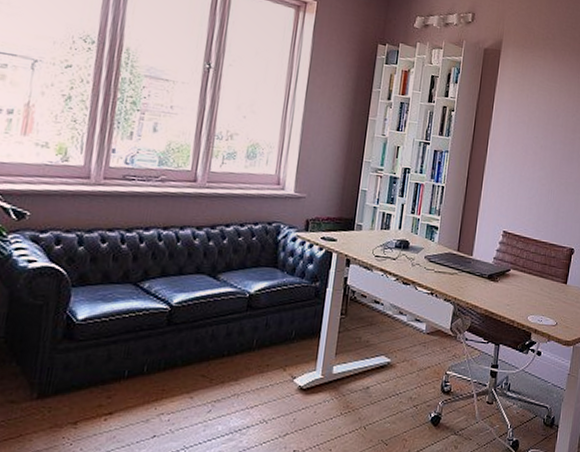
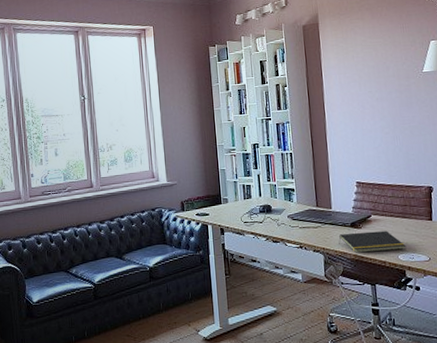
notepad: none [472,285,538,311] -> present [338,231,407,253]

